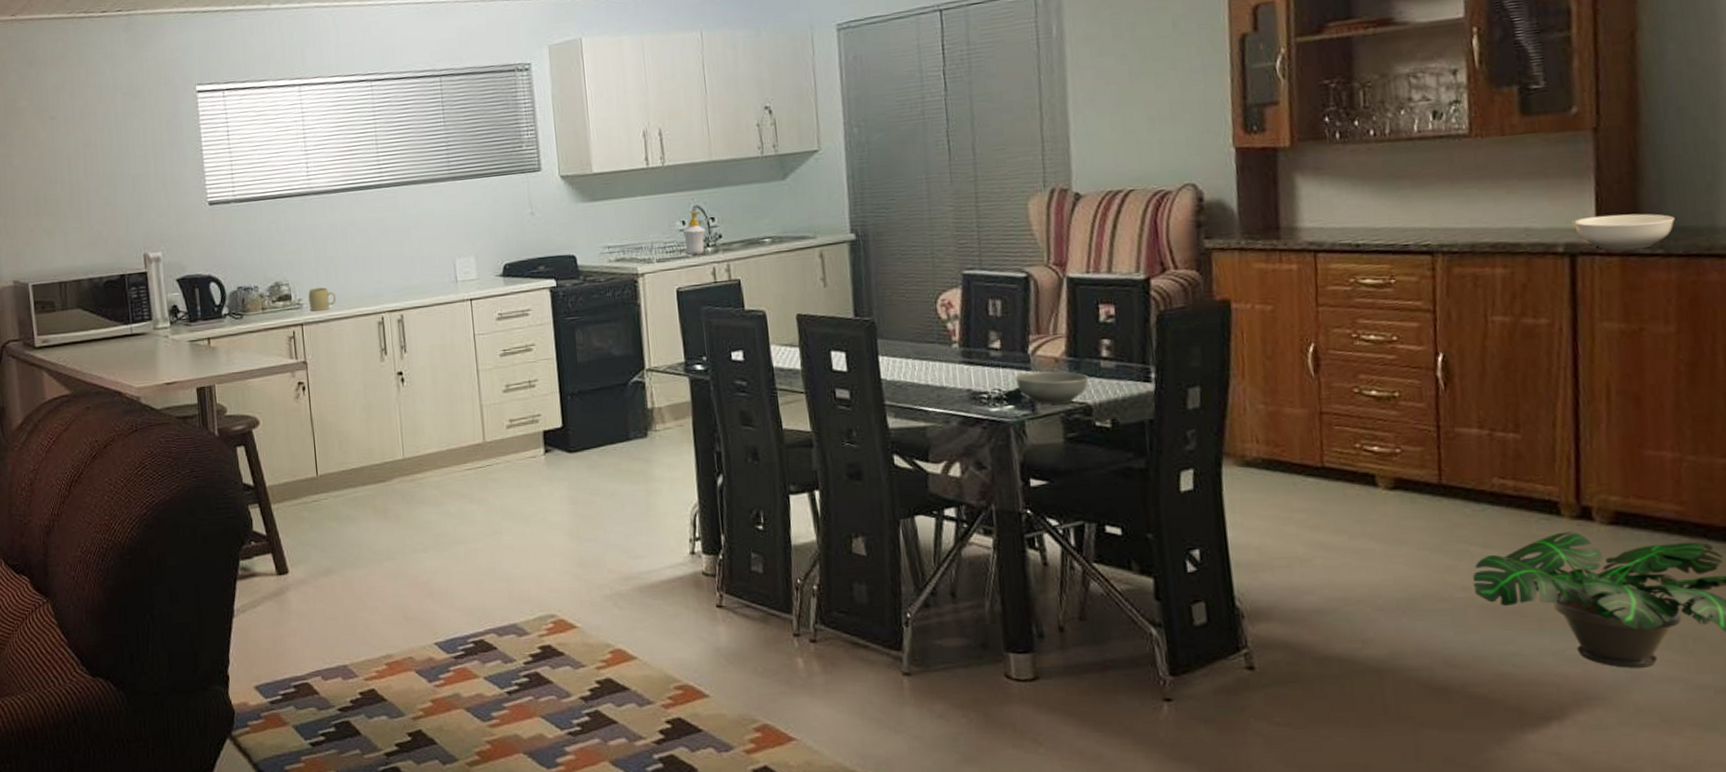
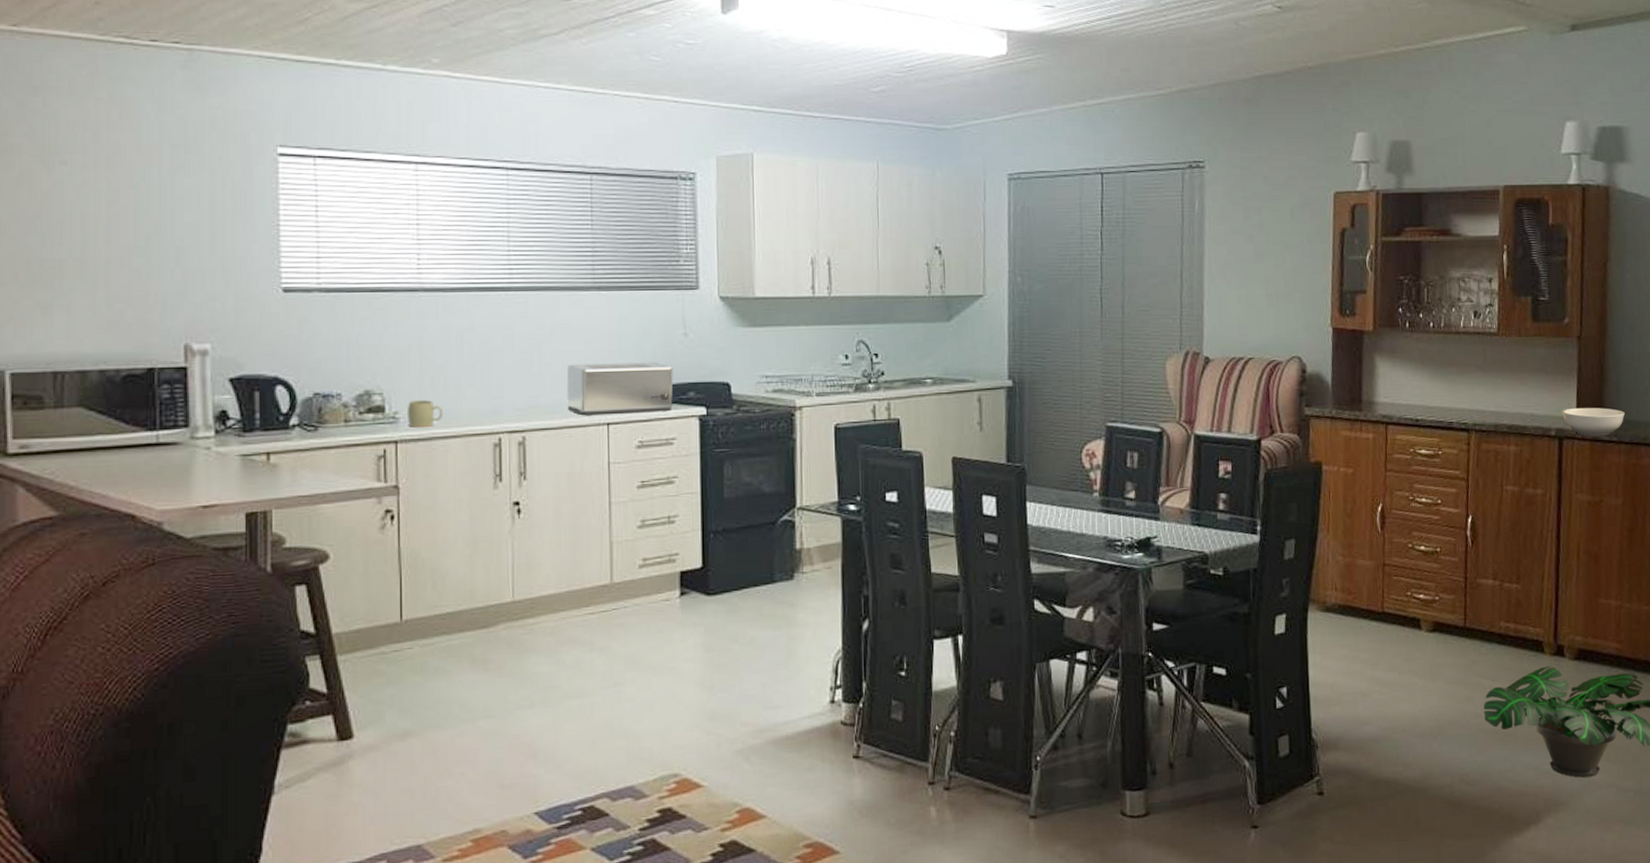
toaster: none [433,241,526,294] -> present [566,362,674,416]
soap bottle: present [682,210,706,256] -> none [844,345,869,391]
bowl: present [1014,371,1089,405] -> none [1145,521,1207,553]

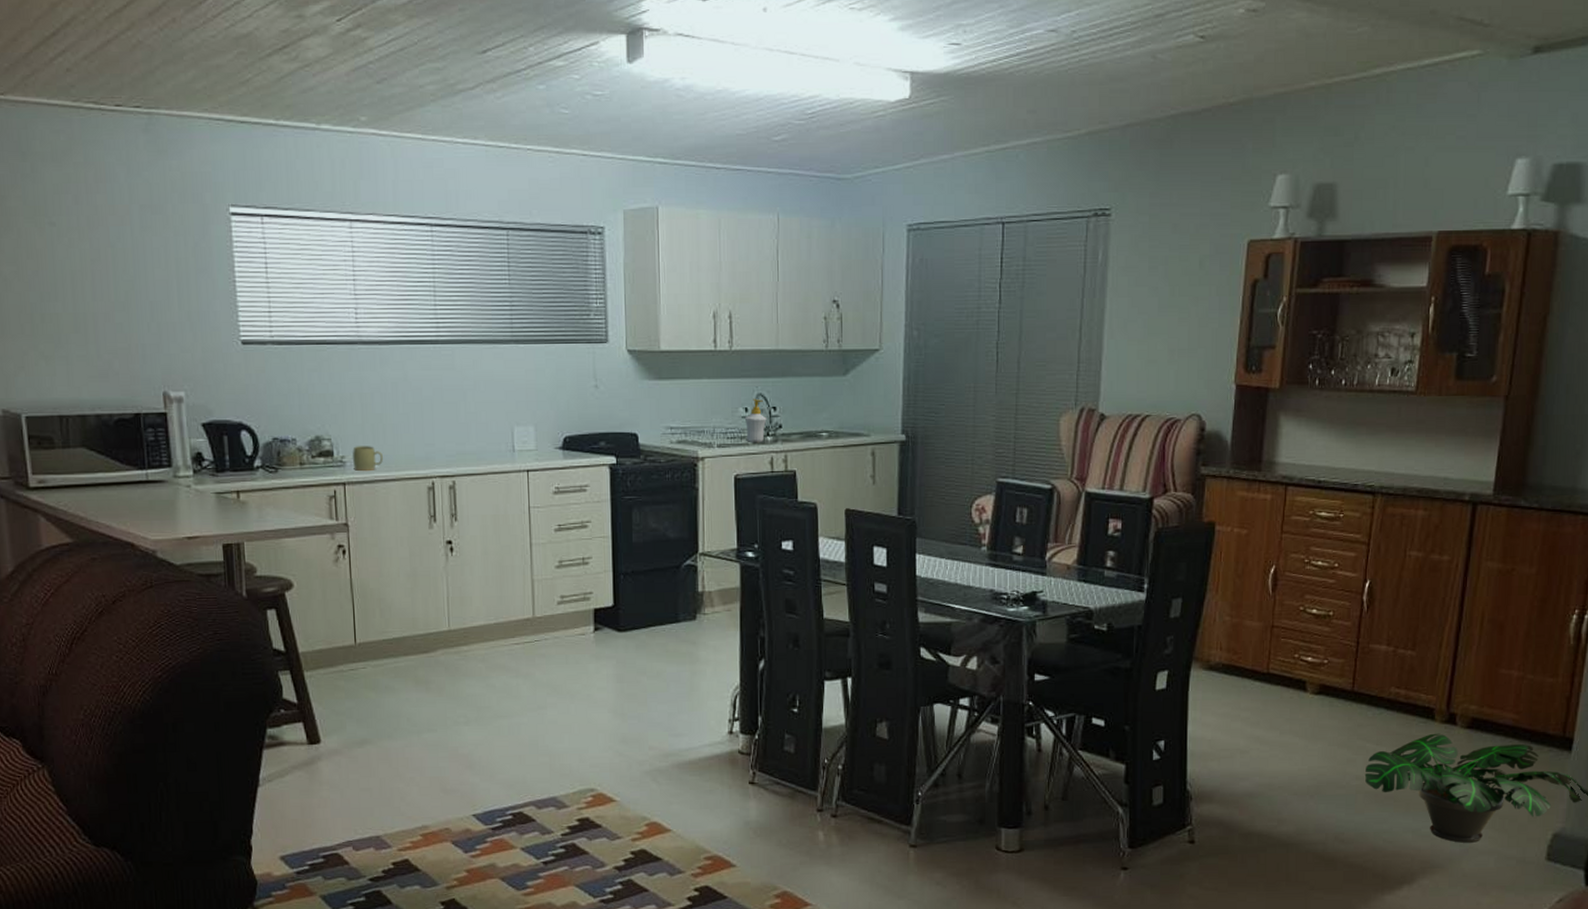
toaster: present [566,362,674,416] -> none [490,413,586,463]
soap bottle: none [844,345,869,391] -> present [744,398,767,443]
bowl: present [1562,407,1625,437] -> none [1479,471,1550,503]

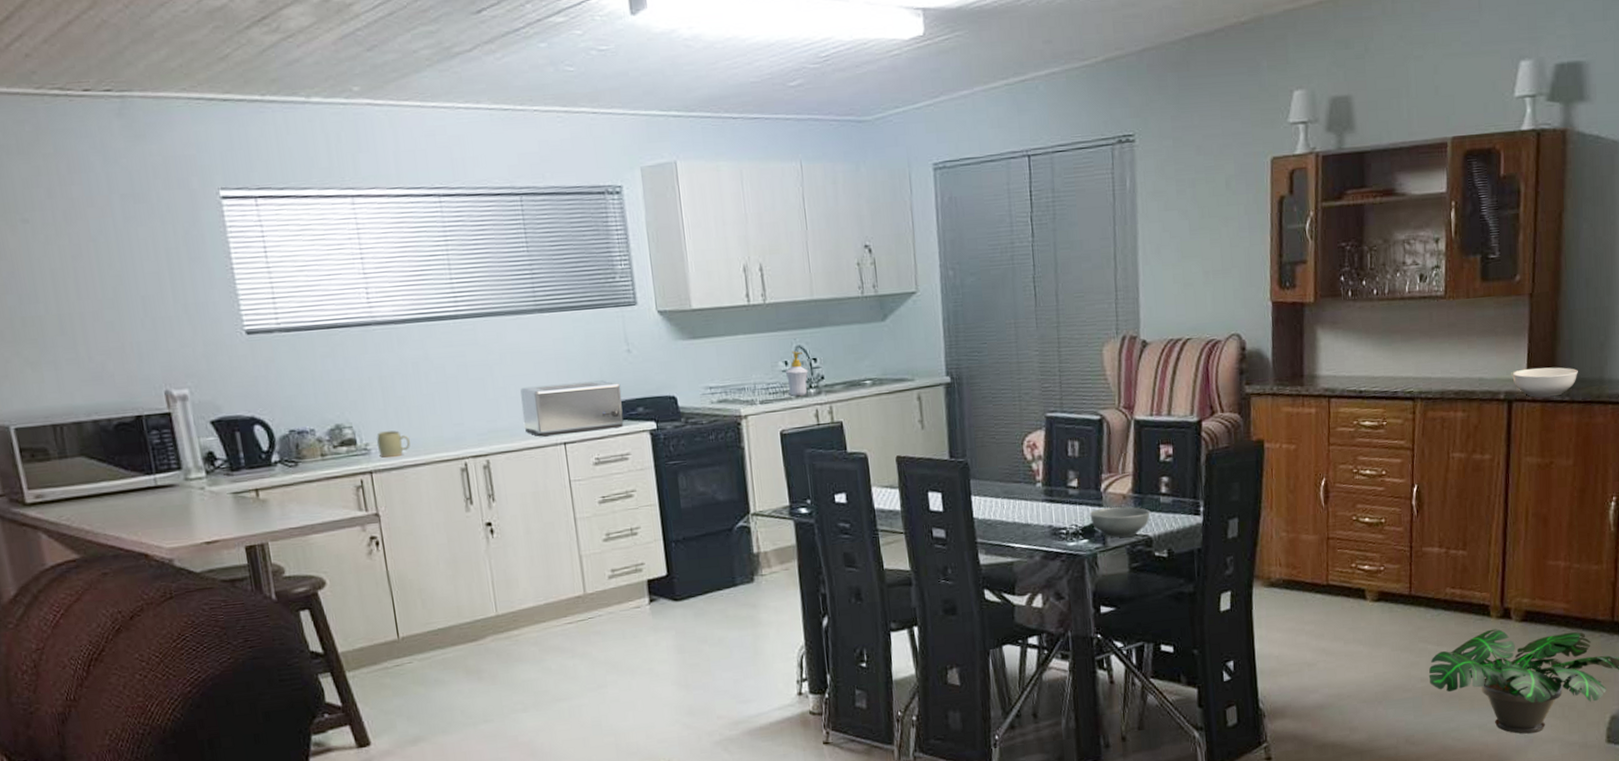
toaster: none [490,413,586,463] -> present [520,380,624,437]
bowl: none [1031,577,1094,607] -> present [1089,506,1151,538]
bowl: none [1479,471,1550,503] -> present [1512,367,1578,398]

